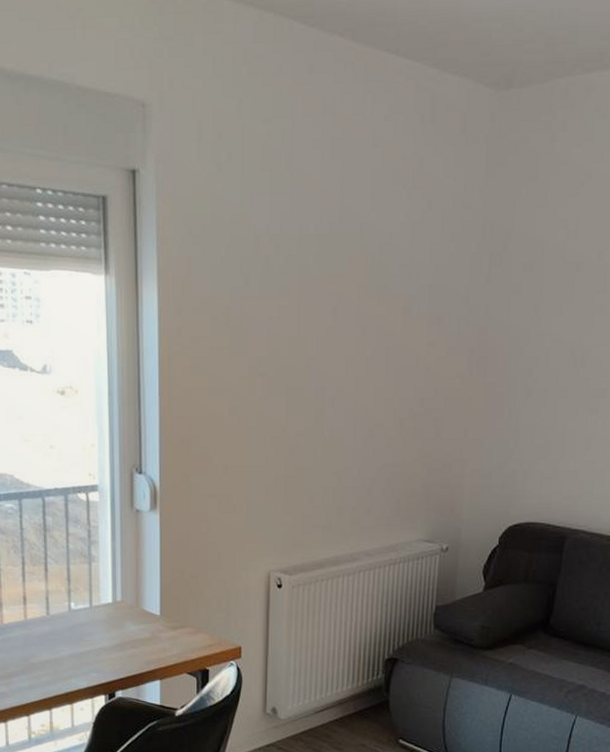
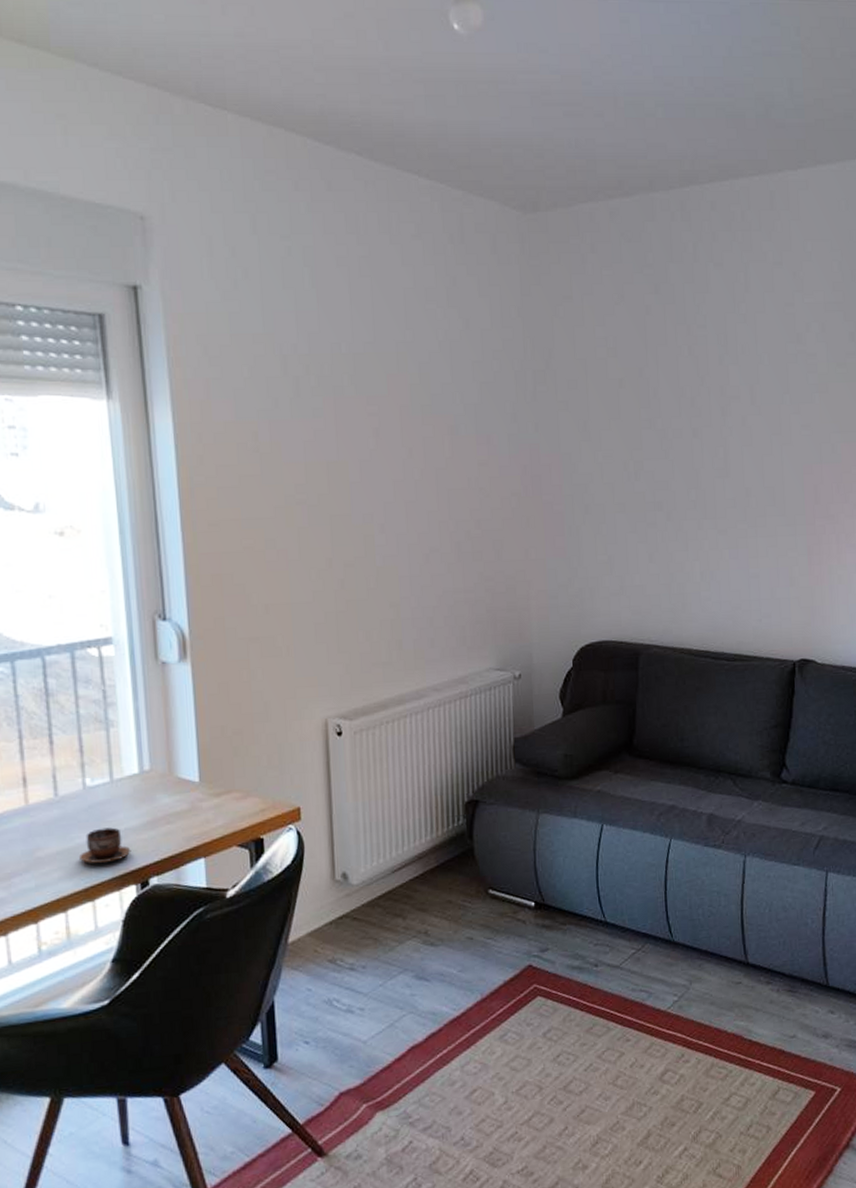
cup: none [62,645,103,675] -> present [78,827,131,864]

